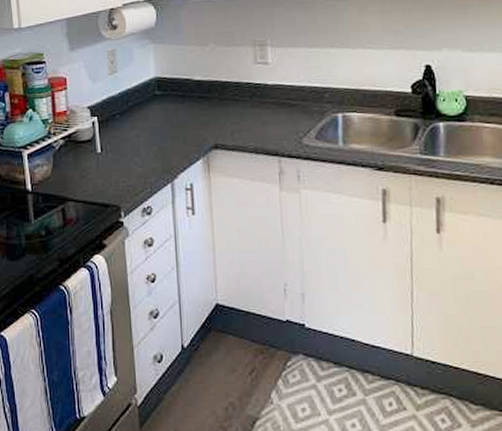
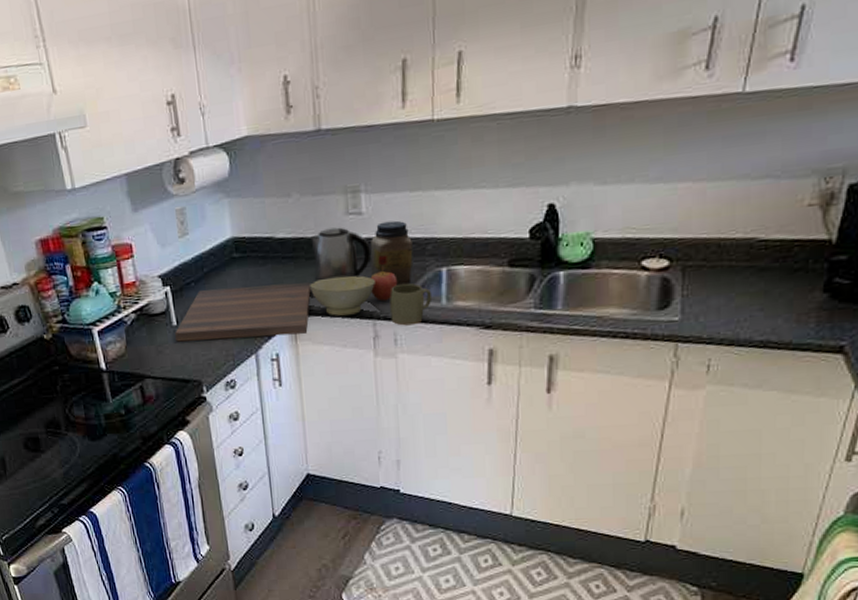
cutting board: none [99,120,224,168] -> present [175,282,312,342]
bowl: none [221,116,281,152] -> present [309,275,377,316]
kettle: none [224,74,276,120] -> present [311,227,371,282]
jar: none [275,71,313,128] -> present [370,220,413,287]
fruit: none [276,109,300,141] -> present [370,266,398,302]
mug: none [293,125,331,164] -> present [390,283,433,326]

